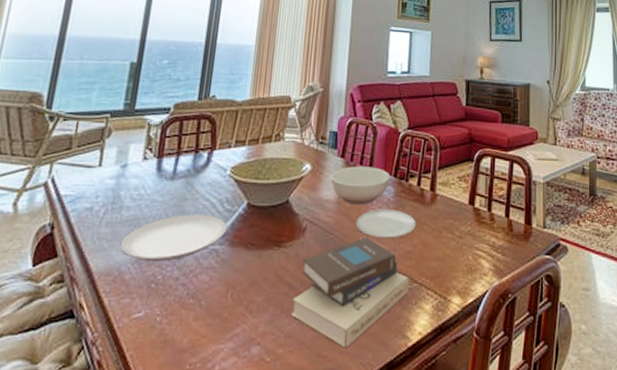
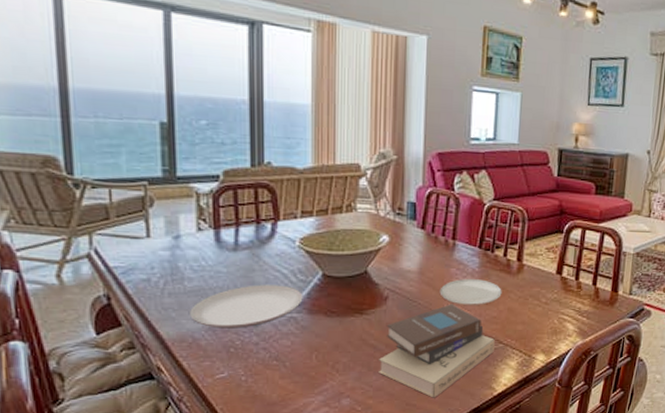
bowl: present [331,166,391,205] -> none [411,237,475,275]

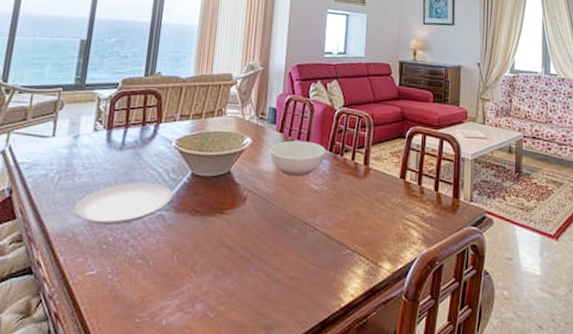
books: present [379,303,495,398] -> none [233,206,343,307]
bowl: none [411,237,475,275] -> present [270,140,326,177]
plate: present [439,279,502,305] -> none [293,181,350,208]

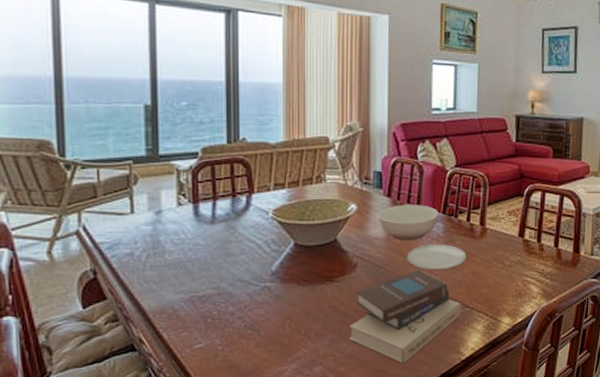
plate: present [74,182,173,225] -> none [170,255,276,300]
books: none [233,206,343,307] -> present [349,269,461,364]
plate: none [293,181,350,208] -> present [406,244,467,270]

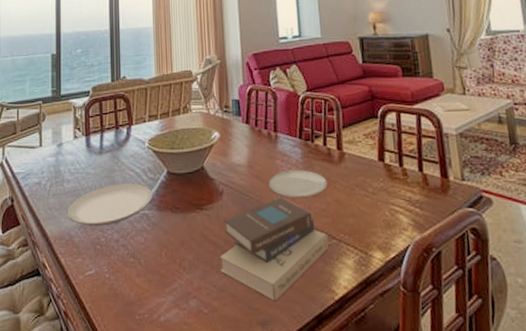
plate: none [170,255,276,300] -> present [67,183,153,226]
bowl: present [378,205,439,241] -> none [239,130,296,168]

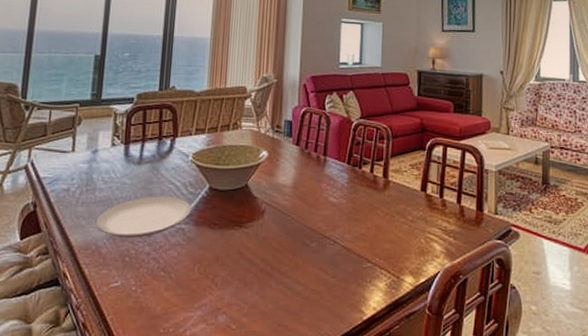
books: present [220,196,328,301] -> none [254,219,363,320]
plate: present [268,170,328,198] -> none [311,194,370,221]

